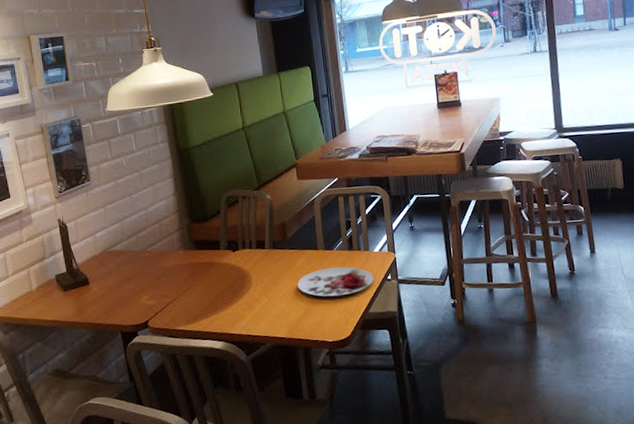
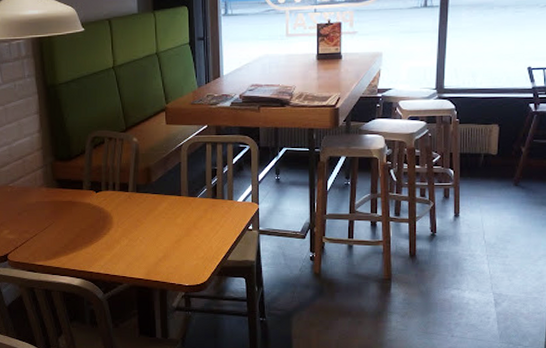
plate: present [297,266,374,297] -> none [158,213,235,243]

